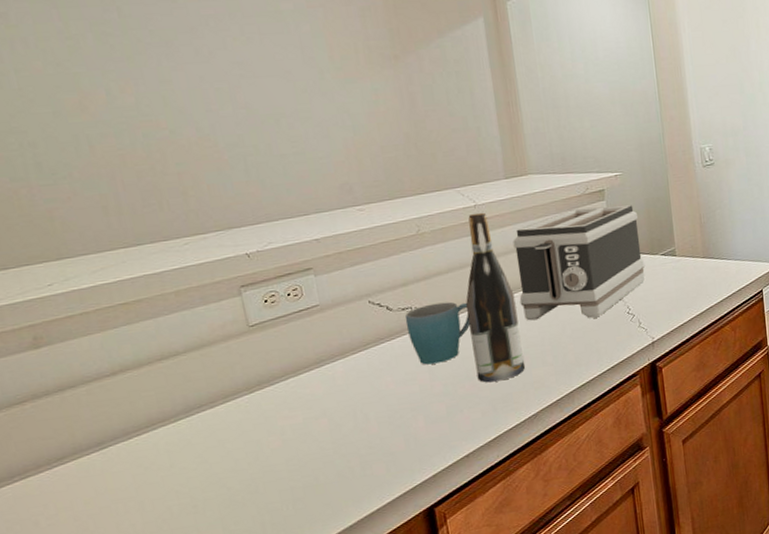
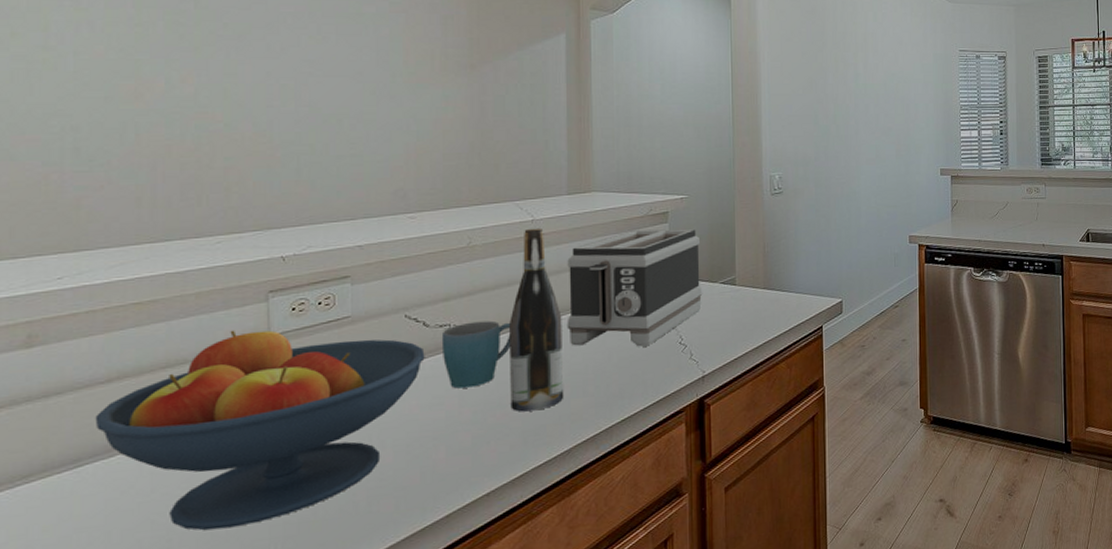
fruit bowl: none [108,321,393,497] -> present [95,330,425,531]

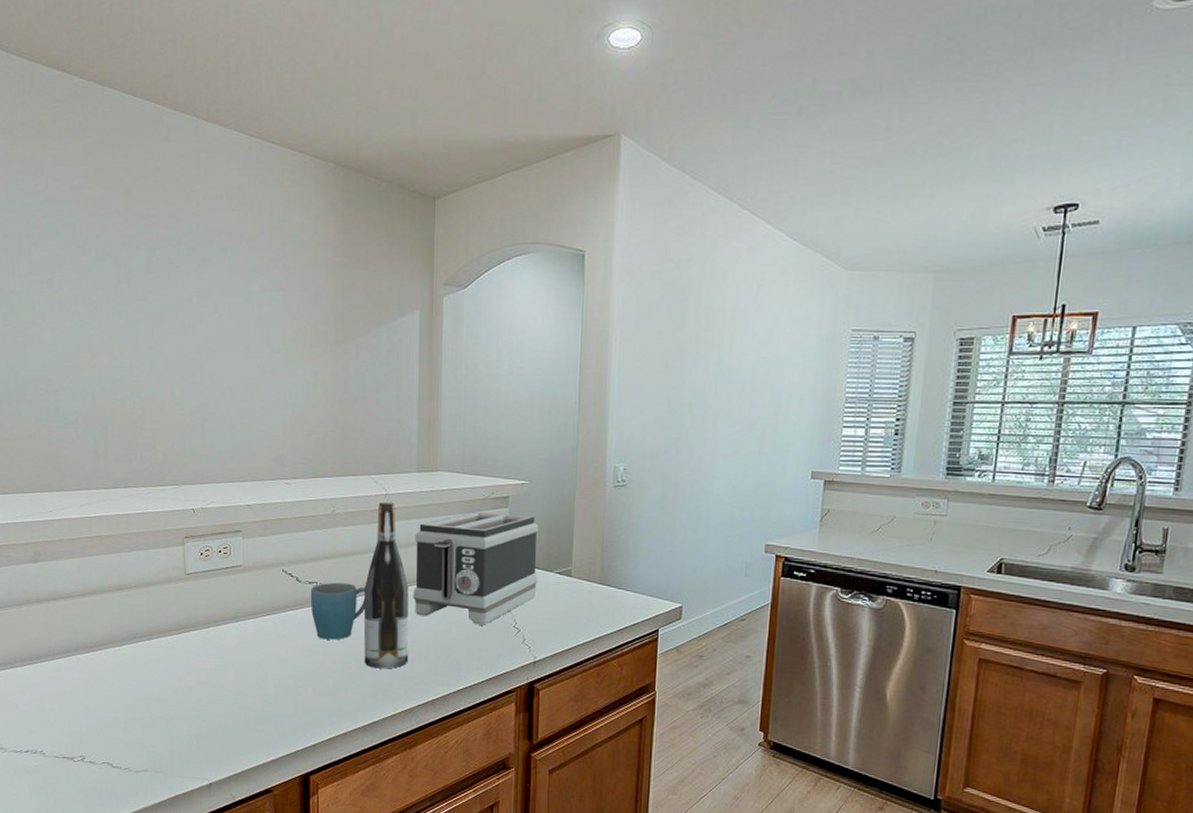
fruit bowl: present [95,330,425,531] -> none [76,566,298,722]

